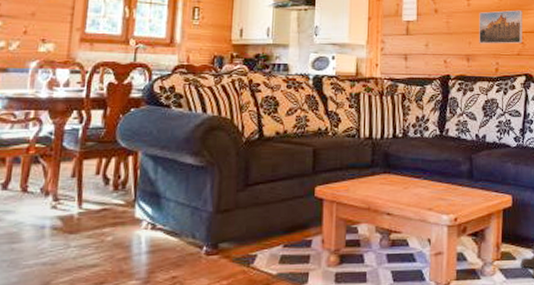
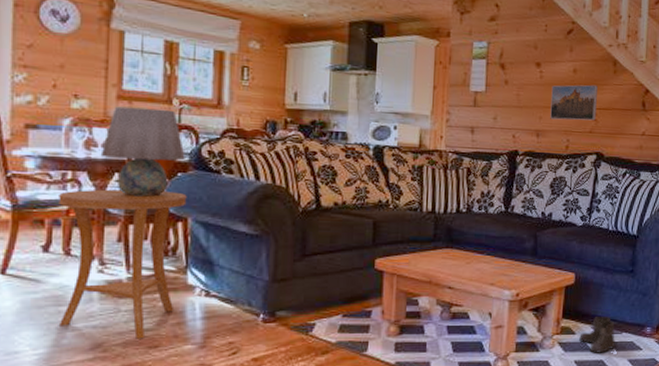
side table: none [11,126,138,276] -> present [58,189,187,339]
table lamp: none [61,48,139,132] -> present [100,106,185,197]

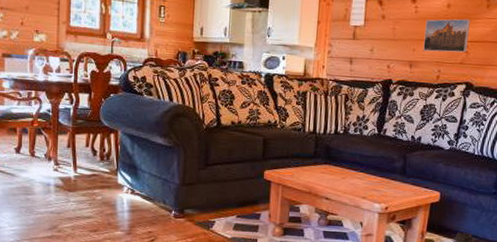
side table: present [58,189,187,339] -> none [26,105,118,224]
table lamp: present [100,106,185,197] -> none [54,39,116,113]

